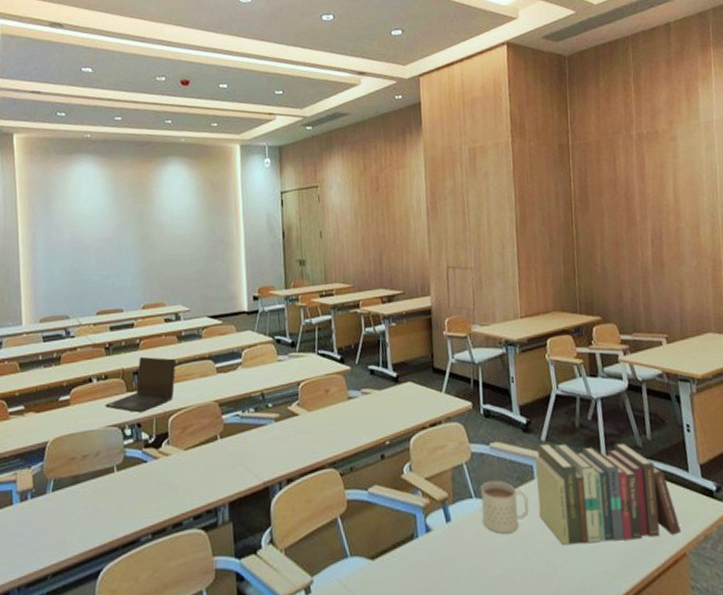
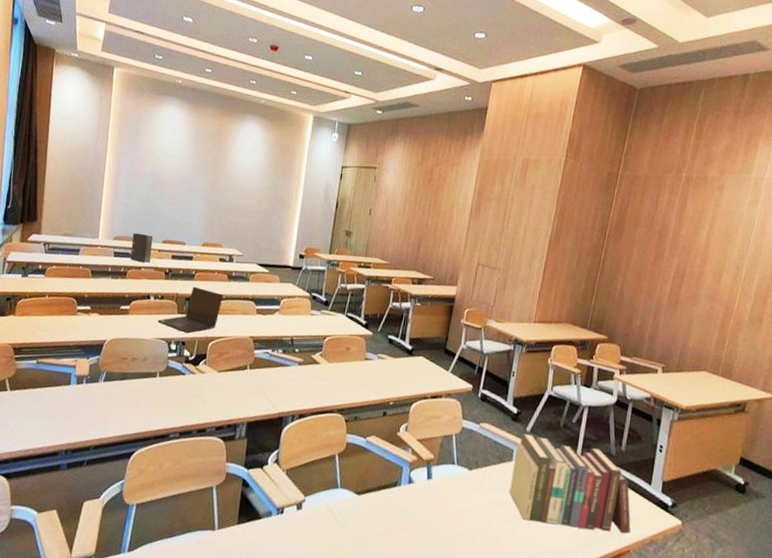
binder: none [61,309,86,343] -> present [130,233,153,263]
mug: present [480,480,530,534] -> none [459,453,503,500]

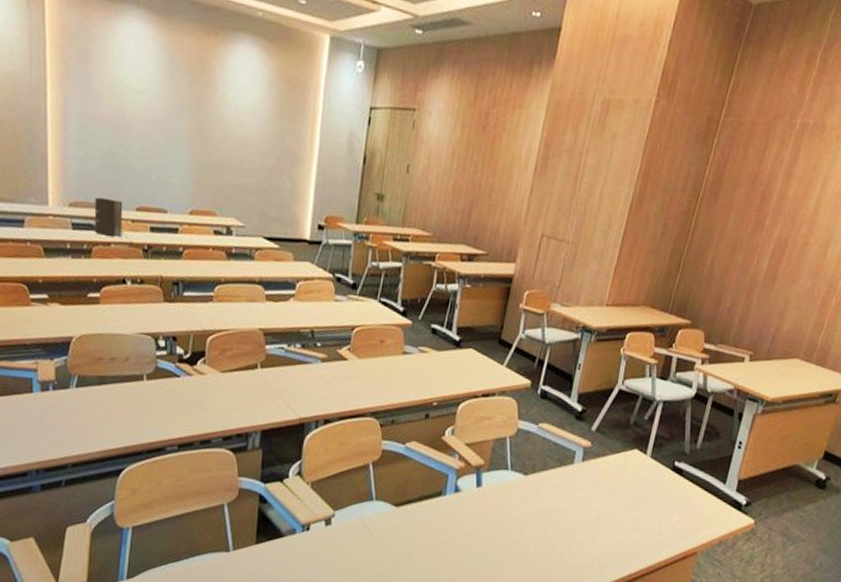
laptop: present [157,286,224,334] -> none [139,267,222,327]
books: present [509,433,631,534] -> none [569,433,702,536]

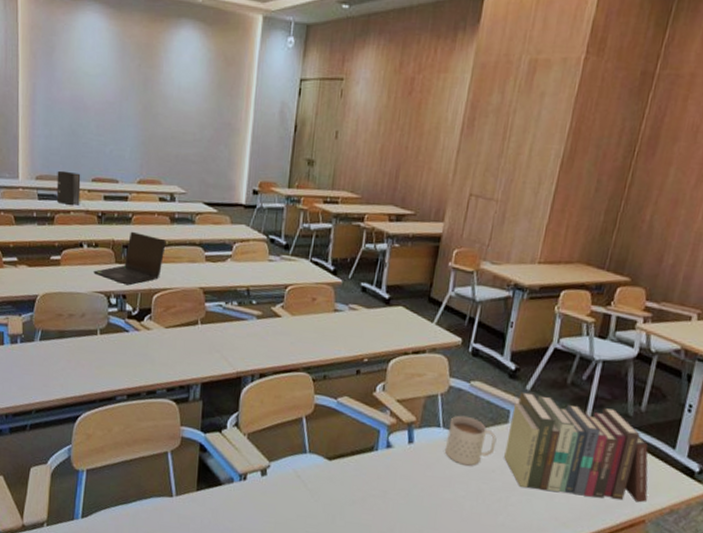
laptop: none [139,267,222,327] -> present [93,231,166,286]
mug: none [513,457,563,507] -> present [445,415,497,466]
books: none [569,433,702,536] -> present [504,392,648,503]

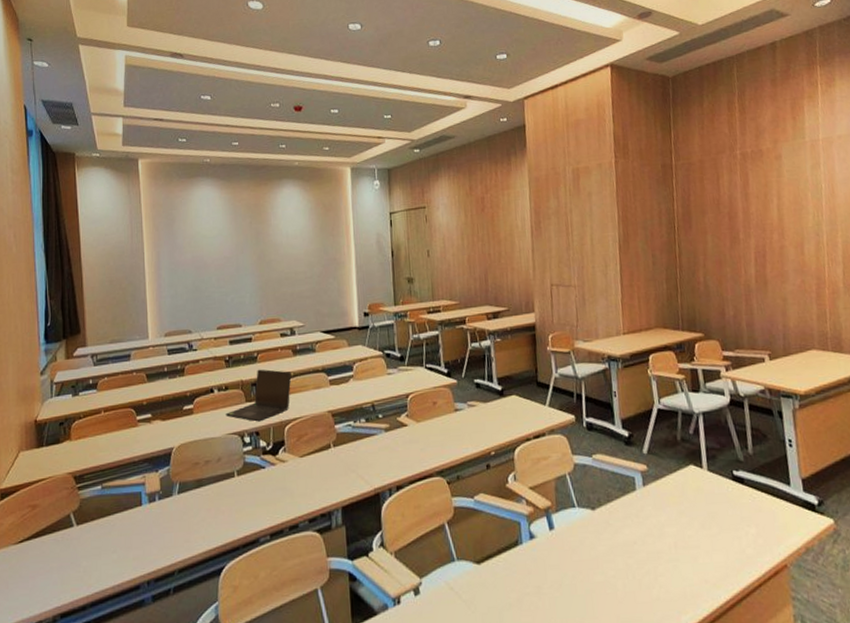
binder: present [56,170,81,206] -> none [184,324,208,356]
mug: present [445,415,497,466] -> none [582,490,631,542]
books: present [504,392,648,503] -> none [636,456,783,554]

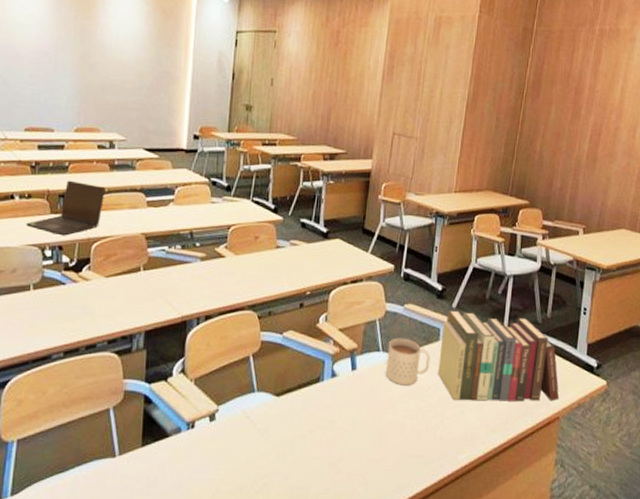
mug: none [582,490,631,542] -> present [385,338,430,385]
books: none [636,456,783,554] -> present [438,310,560,401]

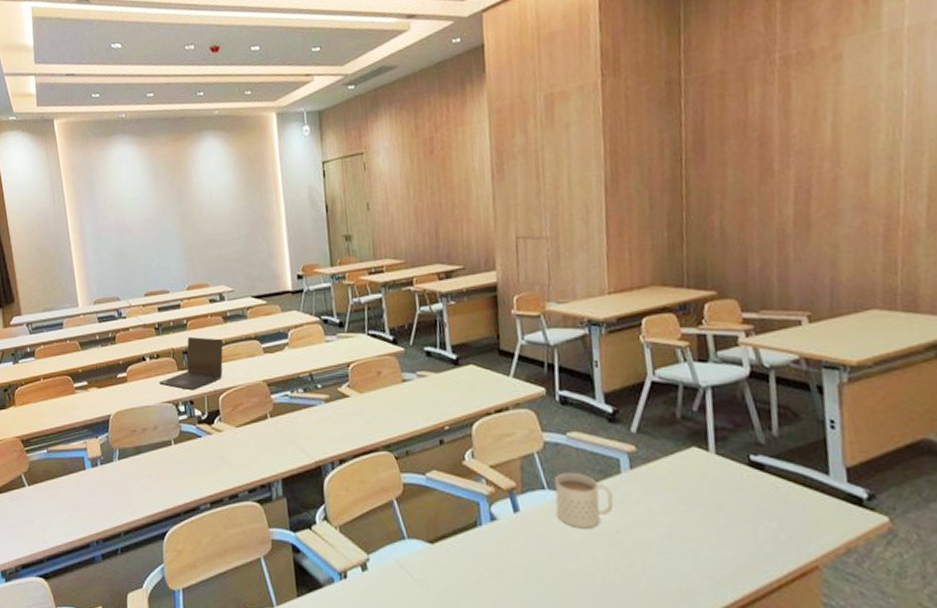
books: present [438,310,560,401] -> none [622,435,815,546]

